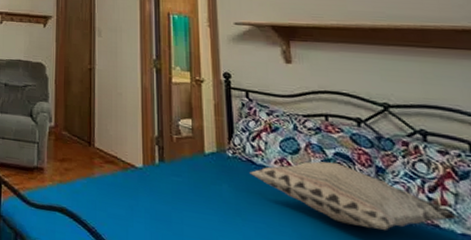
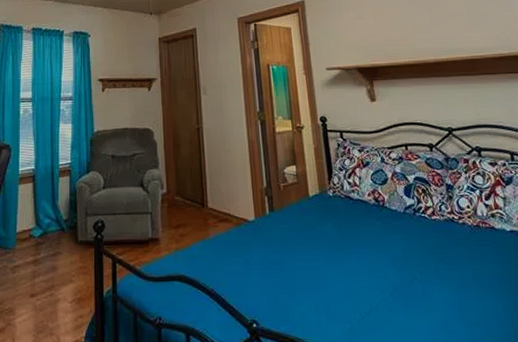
decorative pillow: present [249,161,461,230] -> none [348,187,509,240]

